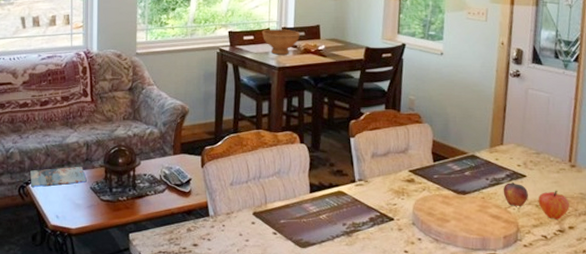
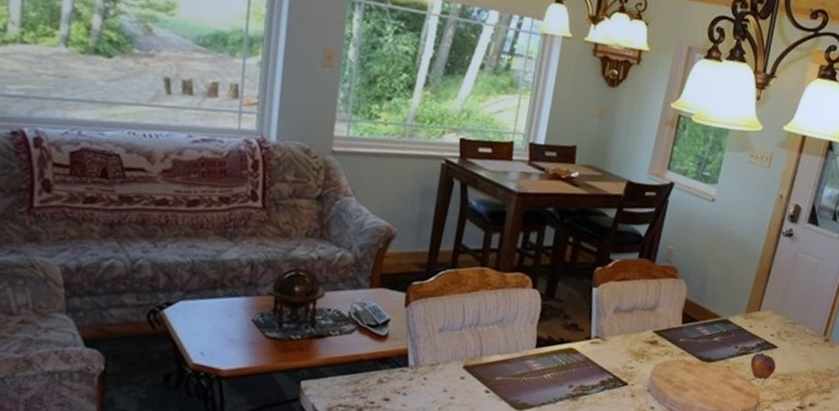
magazine: present [30,167,87,187] -> none [165,290,248,314]
bowl: present [261,29,301,55] -> none [502,142,552,178]
fruit: present [538,190,570,219] -> none [784,364,816,395]

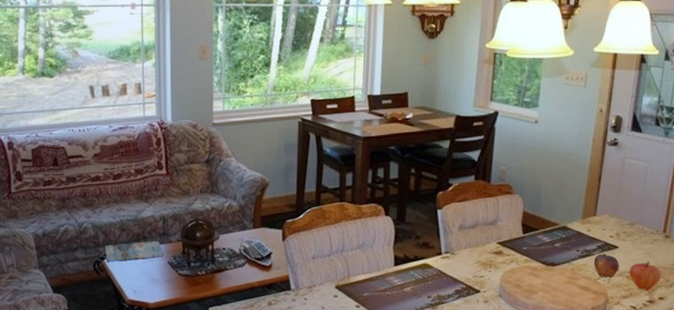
magazine: none [165,290,248,314] -> present [105,241,164,262]
fruit: none [784,364,816,395] -> present [629,261,662,290]

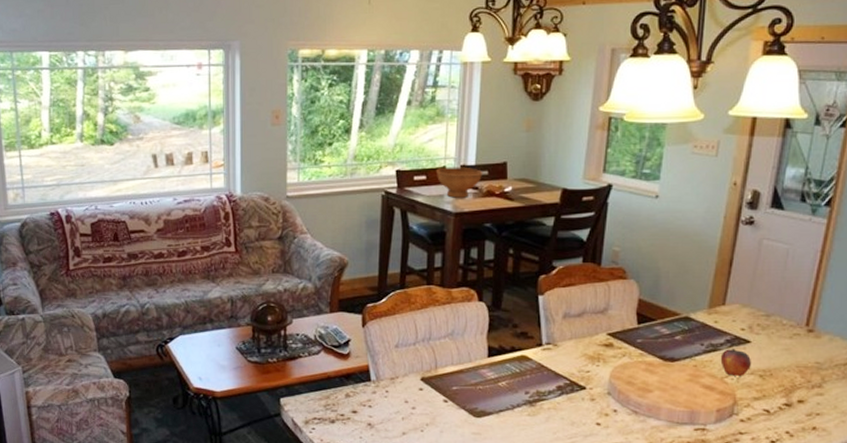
magazine: present [105,241,164,262] -> none [169,325,232,346]
bowl: none [346,96,387,124] -> present [435,167,483,198]
fruit: present [629,261,662,290] -> none [762,358,802,392]

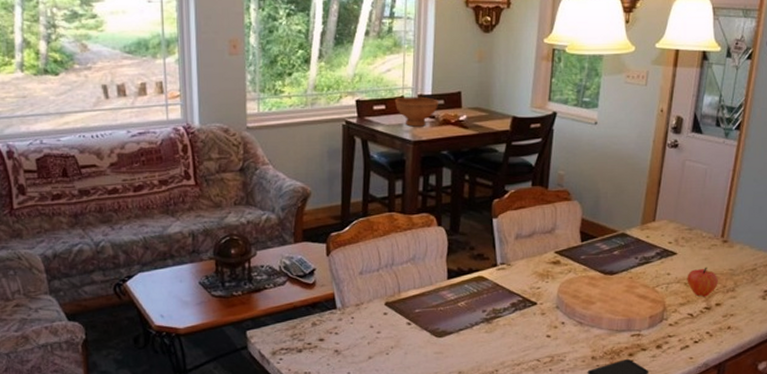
fruit: present [720,348,752,376] -> none [652,259,678,285]
fruit: none [762,358,802,392] -> present [687,267,719,297]

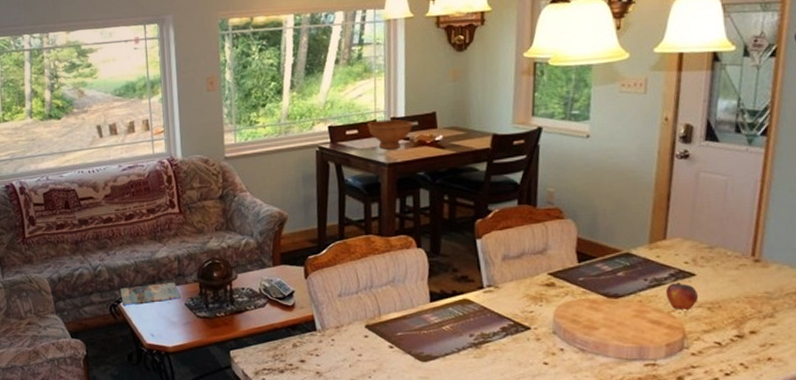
magazine: none [127,260,194,284] -> present [120,283,181,305]
fruit: none [652,259,678,285] -> present [665,281,699,310]
fruit: present [687,267,719,297] -> none [710,289,752,323]

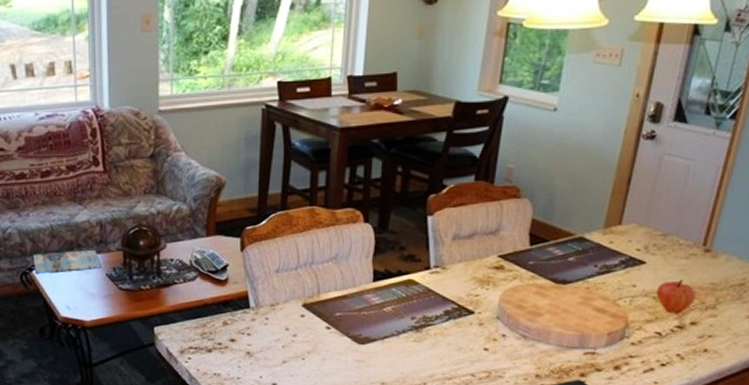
bowl: present [366,119,414,150] -> none [320,77,372,112]
fruit: present [665,281,699,310] -> none [613,269,646,298]
fruit: none [710,289,752,323] -> present [656,279,697,314]

